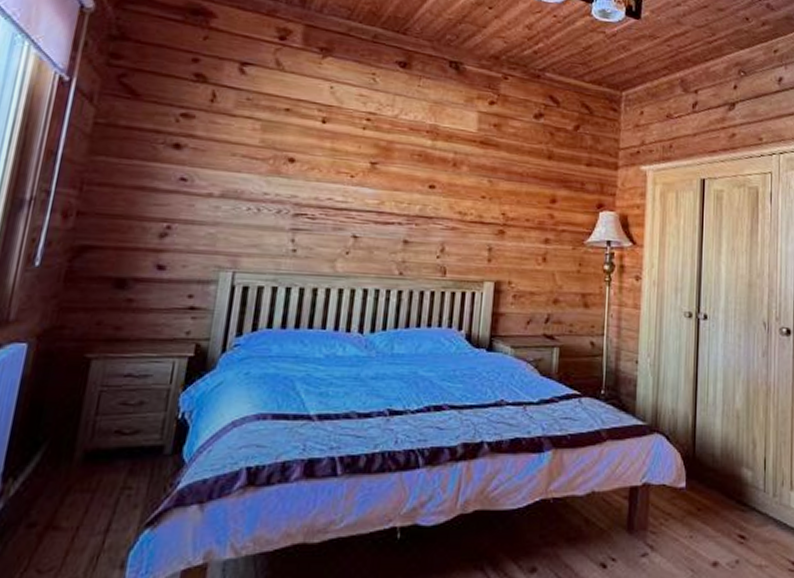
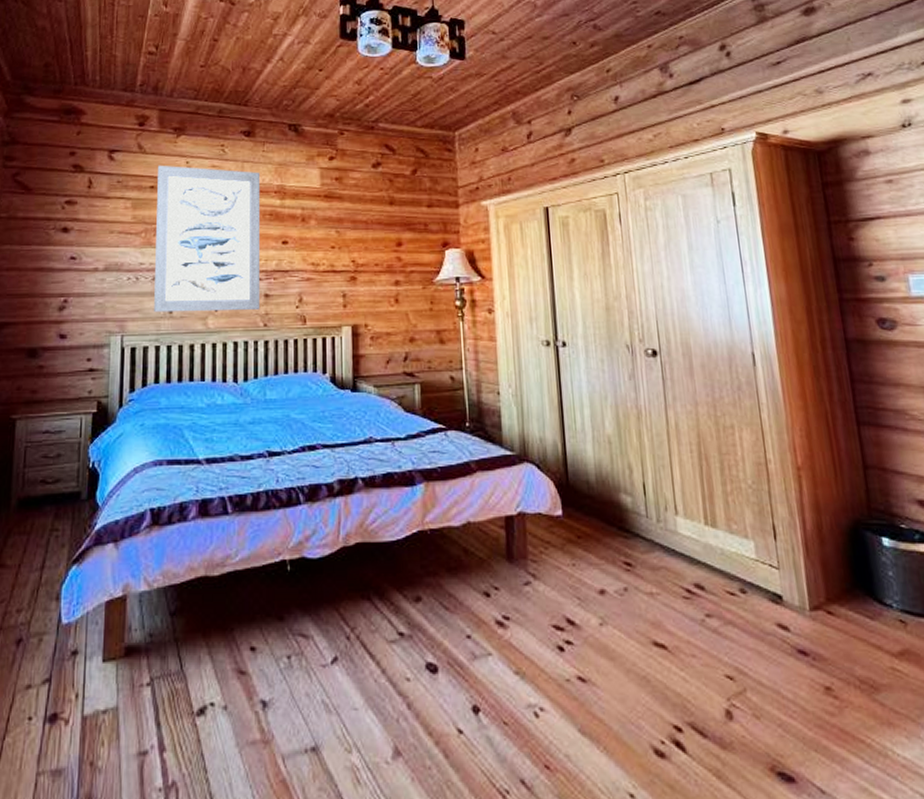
wall art: none [275,86,413,257] -> present [154,165,261,313]

